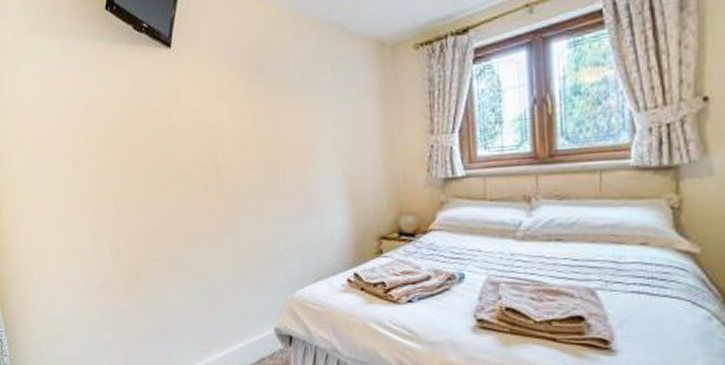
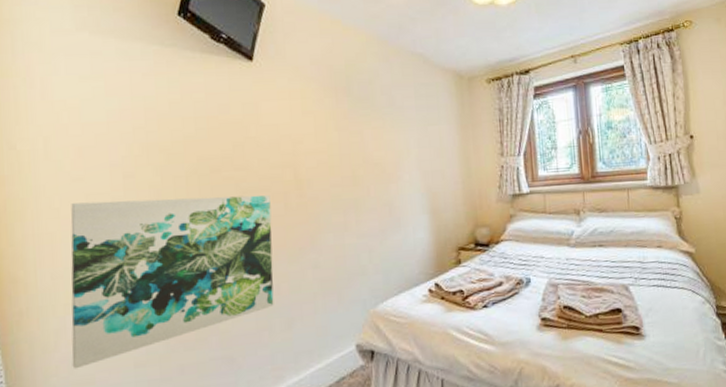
wall art: none [37,180,199,326] -> present [70,195,274,369]

